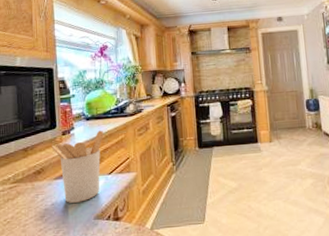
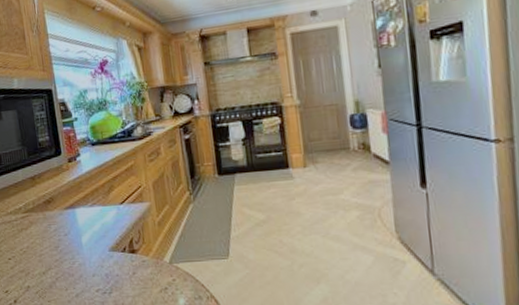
utensil holder: present [51,130,104,203] -> none [58,156,112,234]

